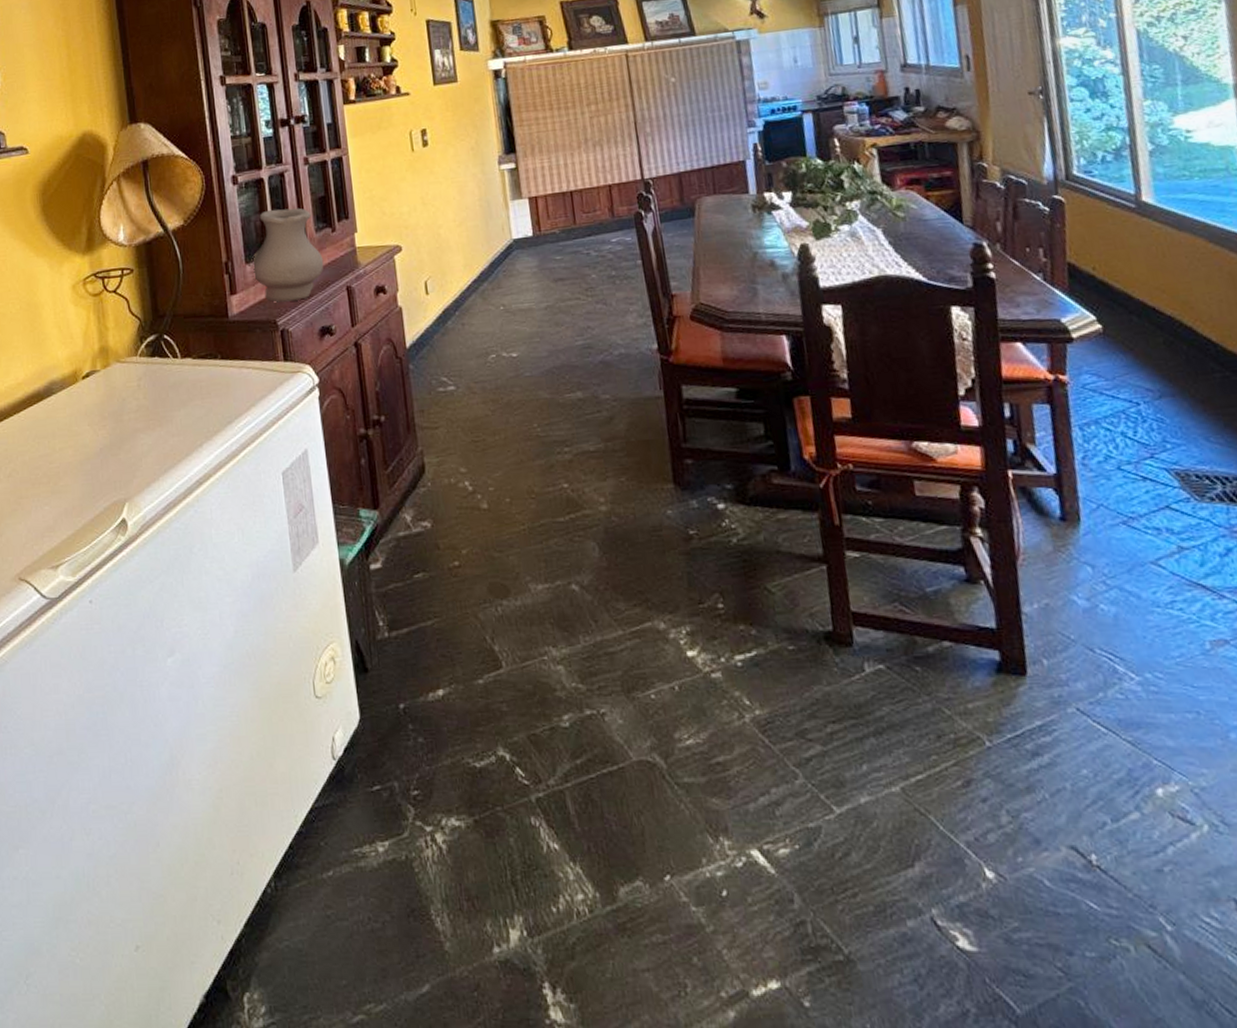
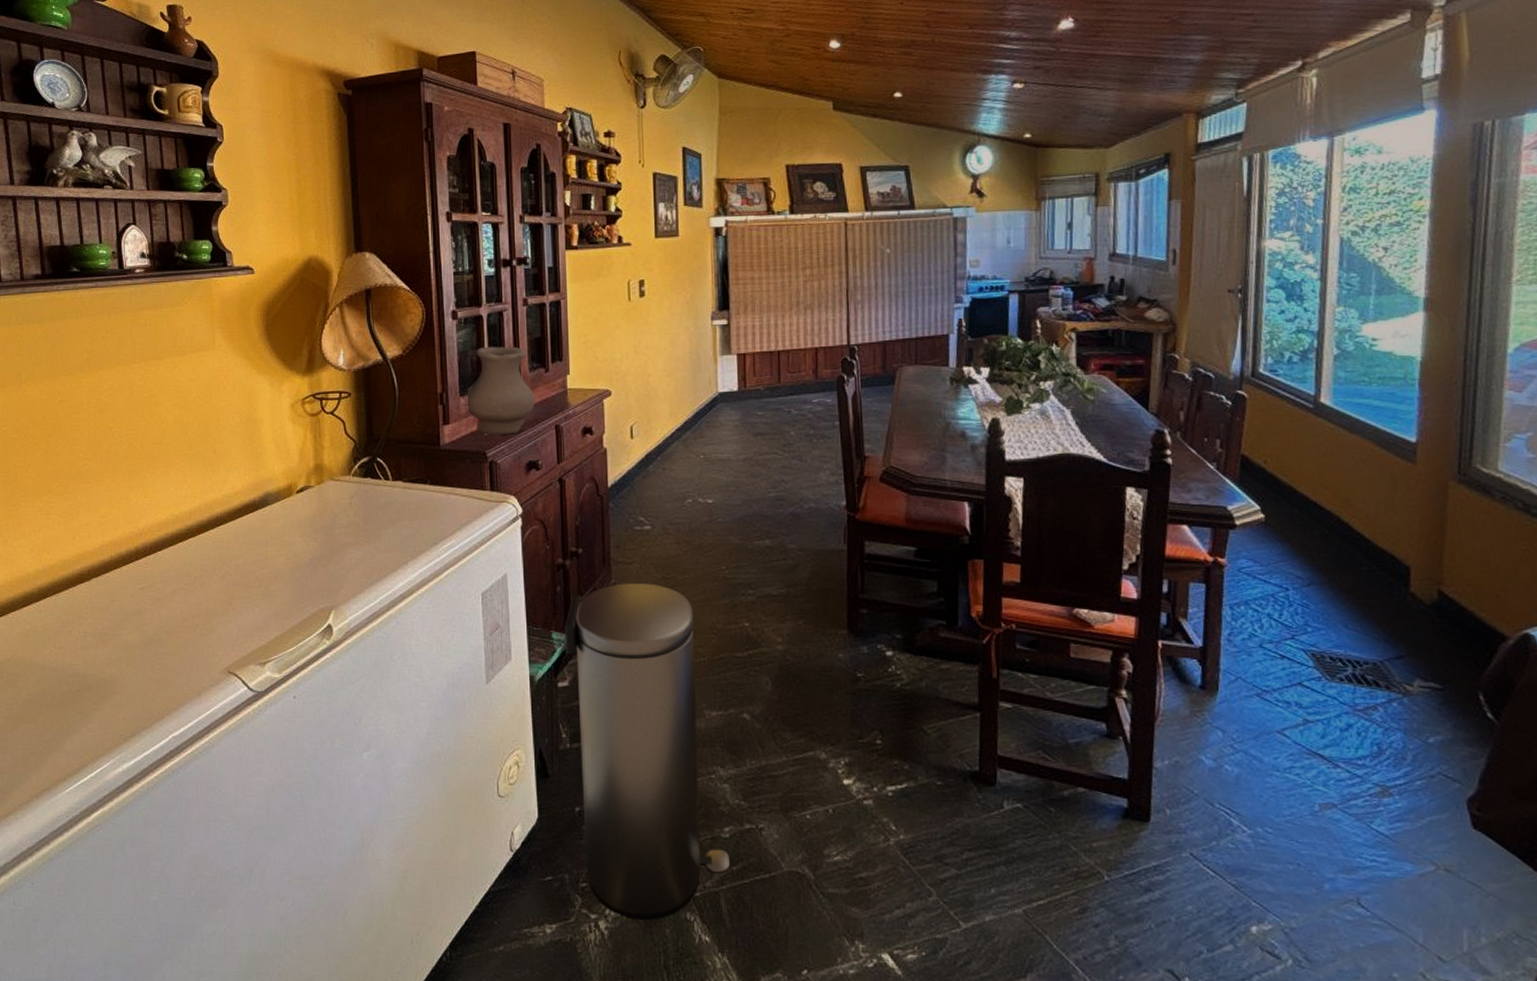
pedal bin: none [372,448,574,829] -> present [565,583,731,920]

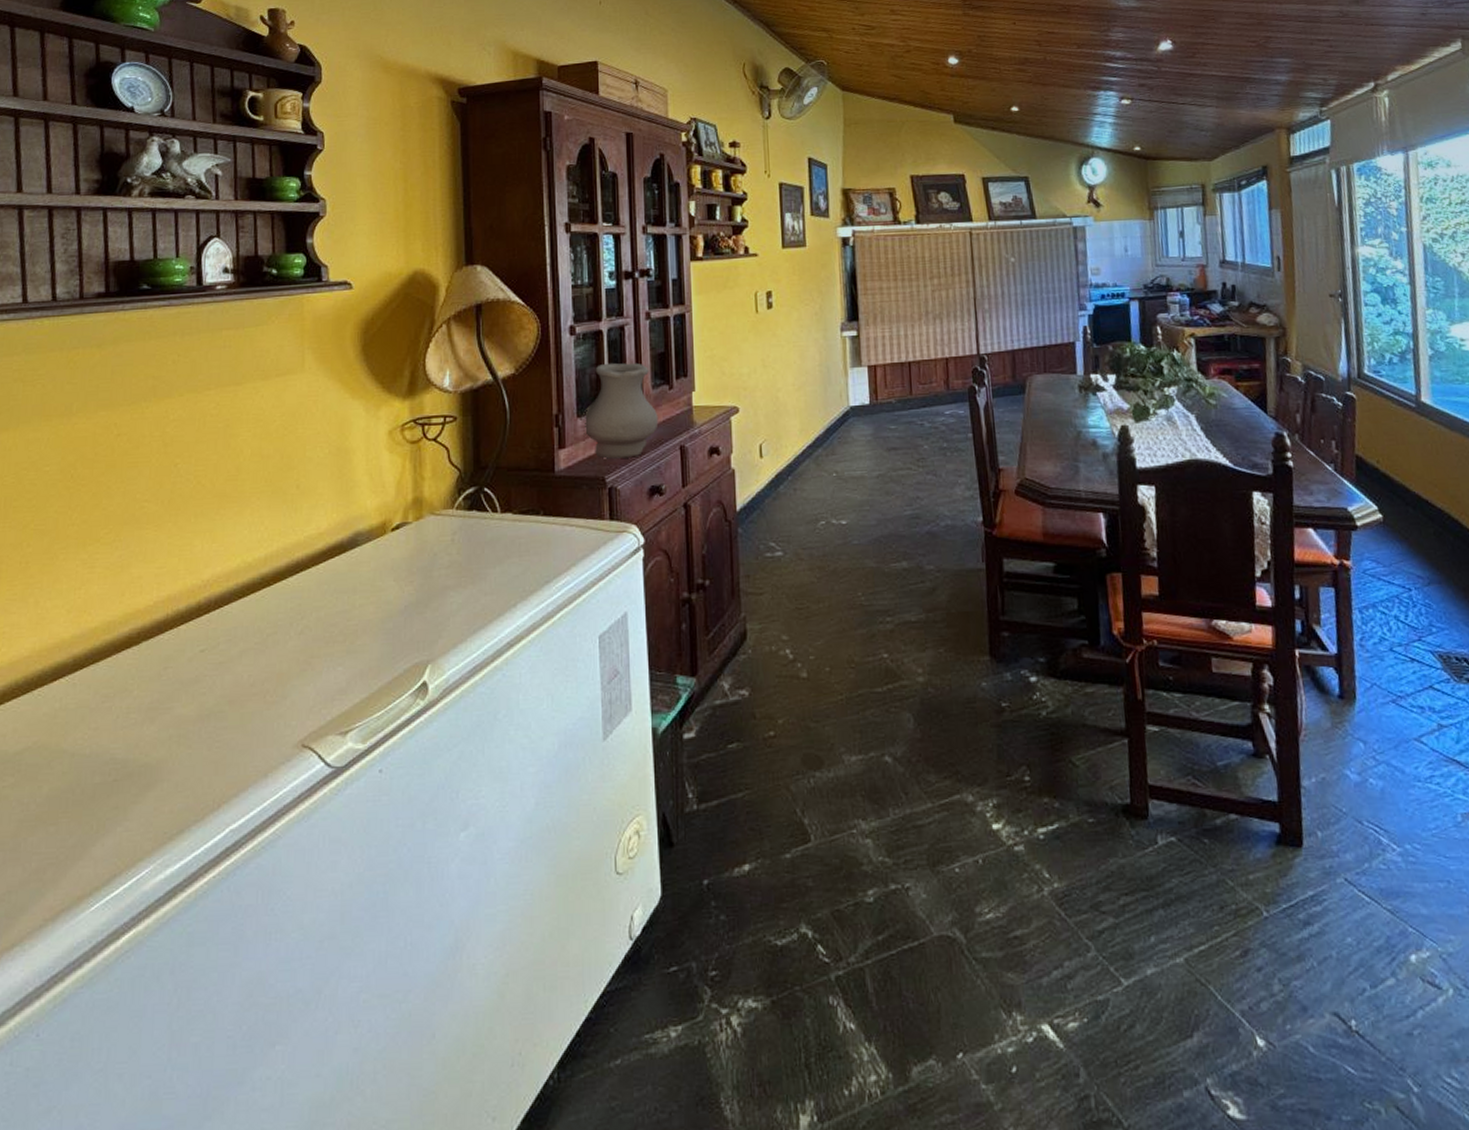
pedal bin: present [565,583,731,920] -> none [691,615,876,1010]

